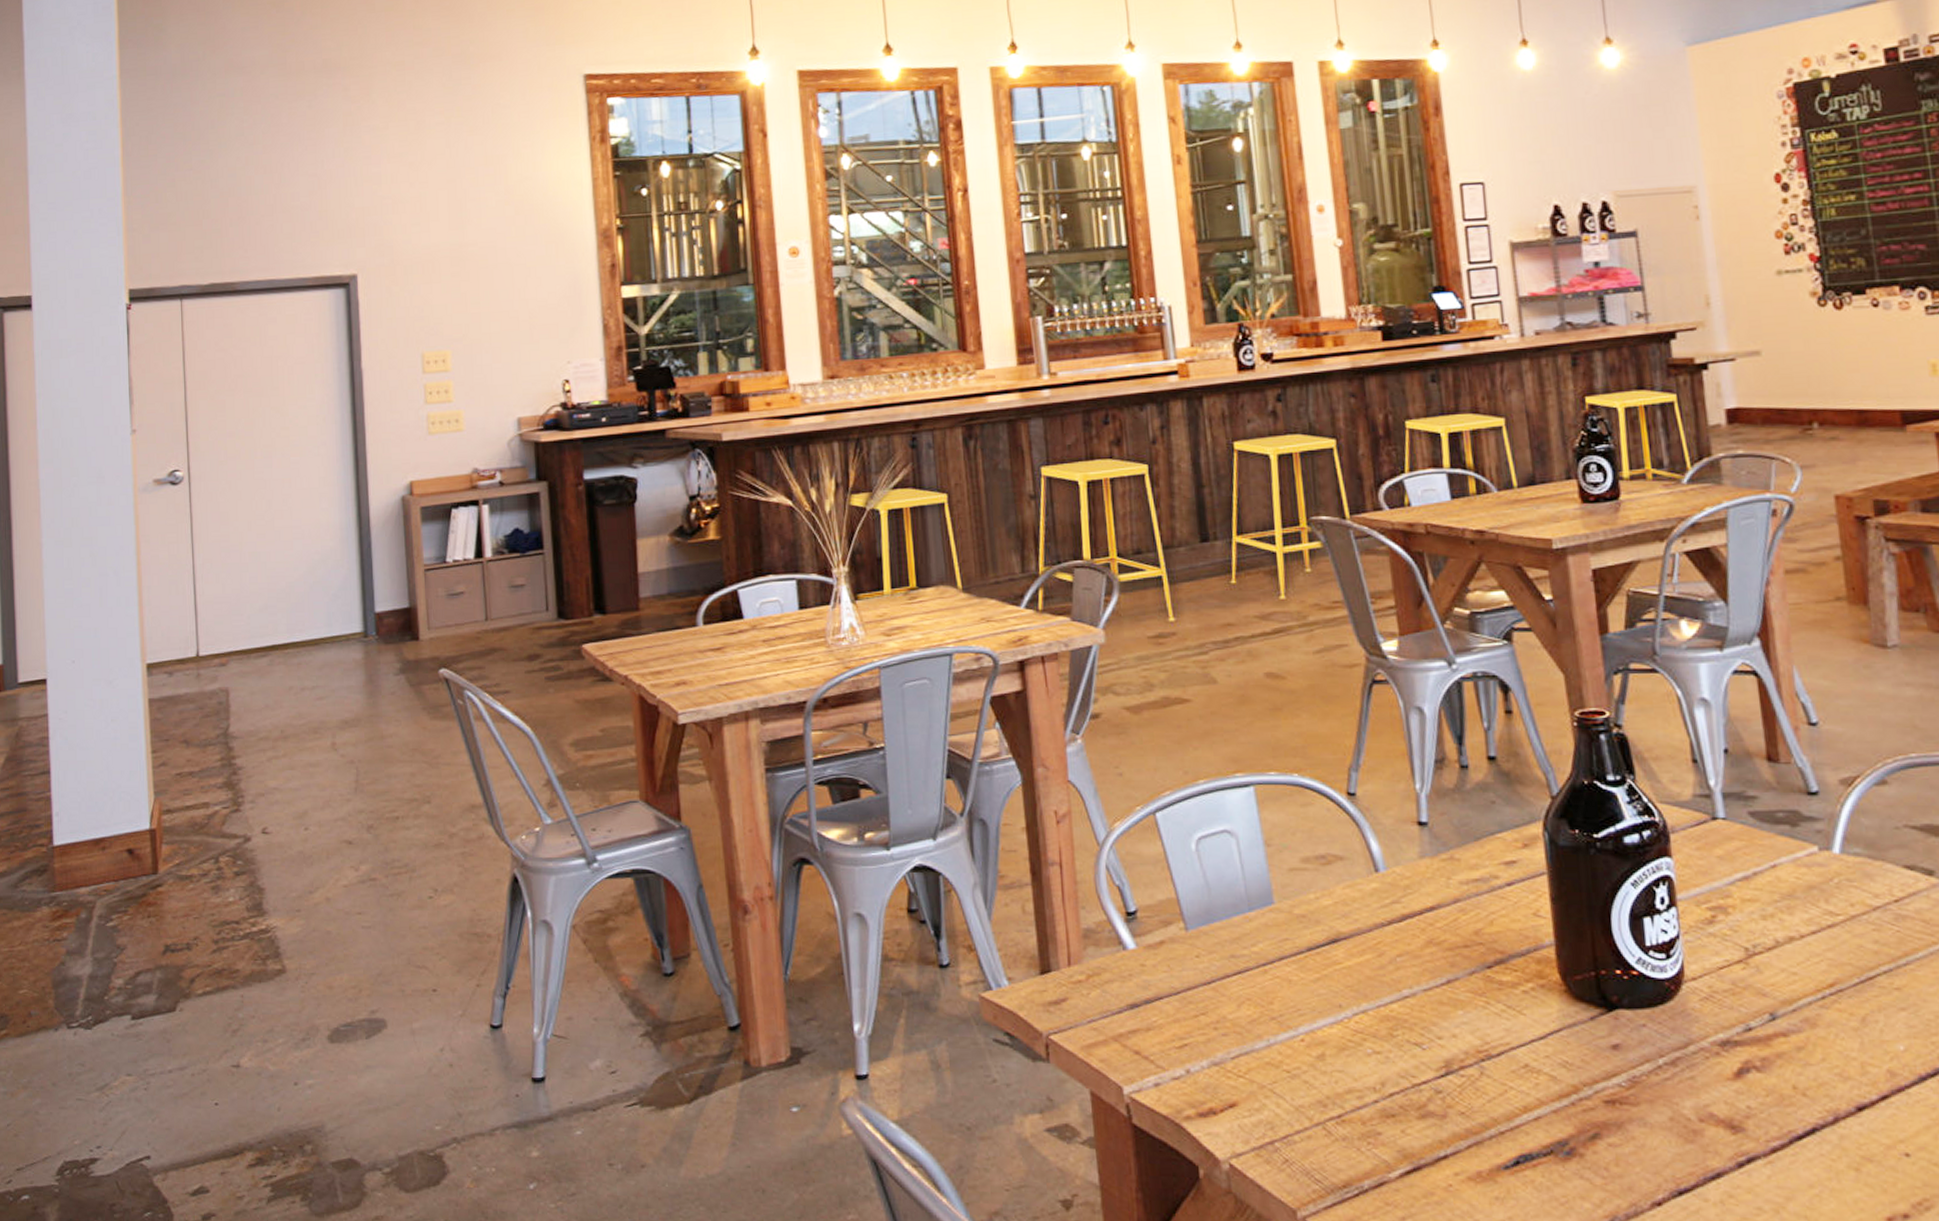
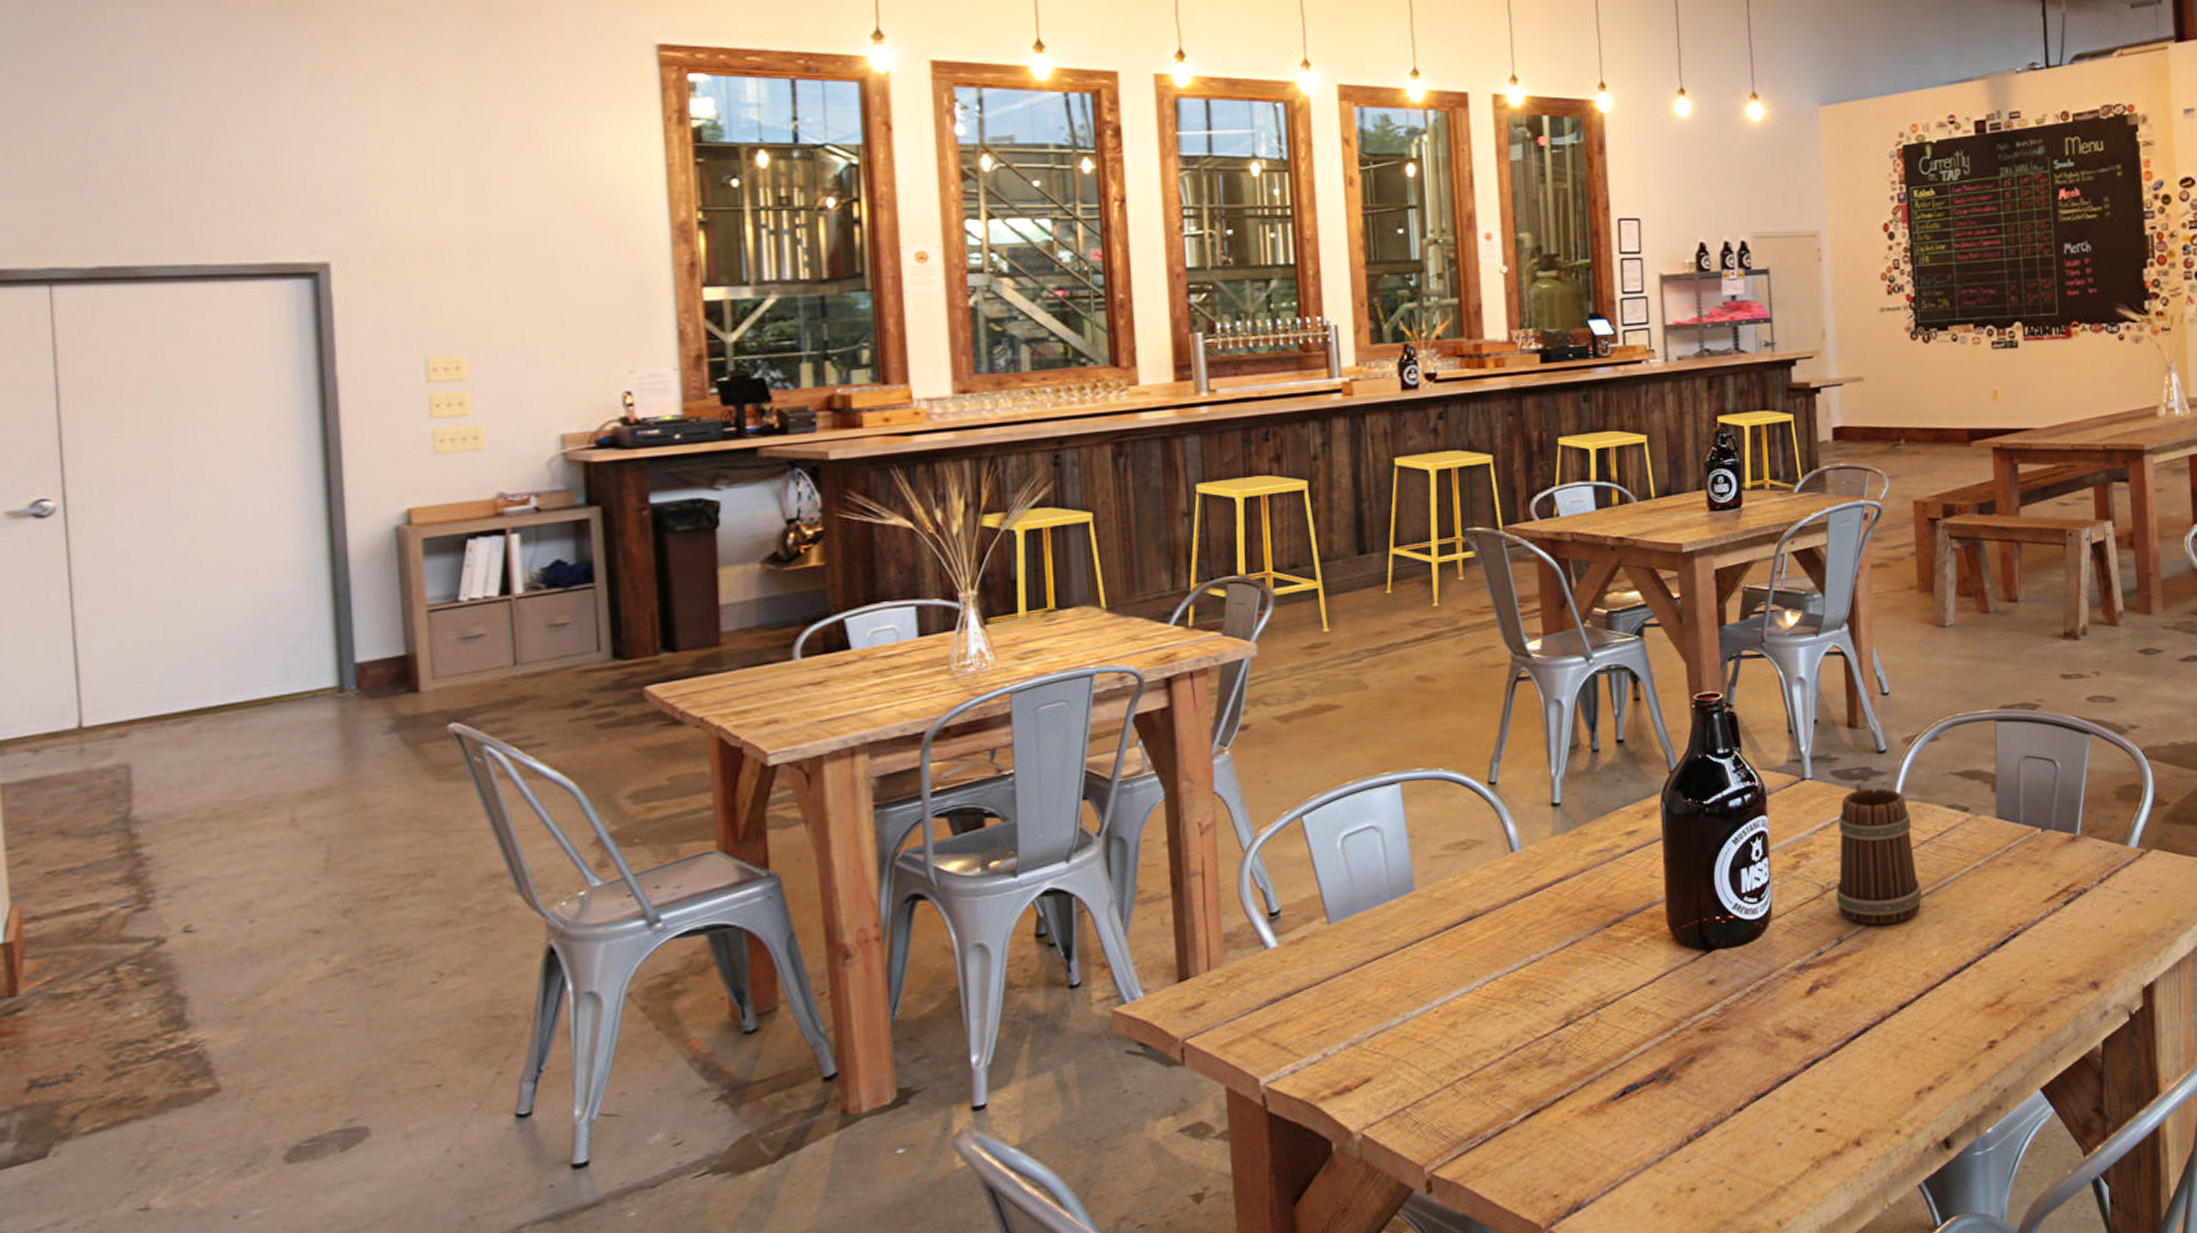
beer mug: none [1762,828,1878,1005] -> present [1836,782,1922,926]

